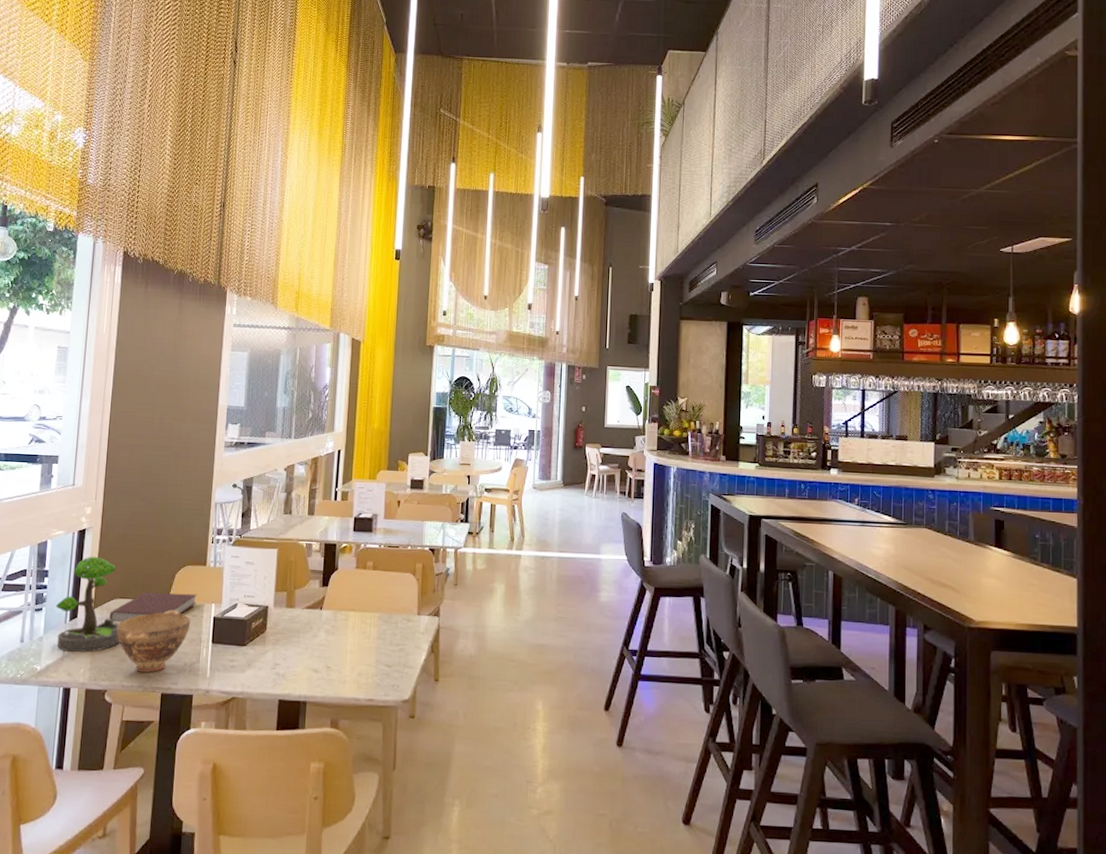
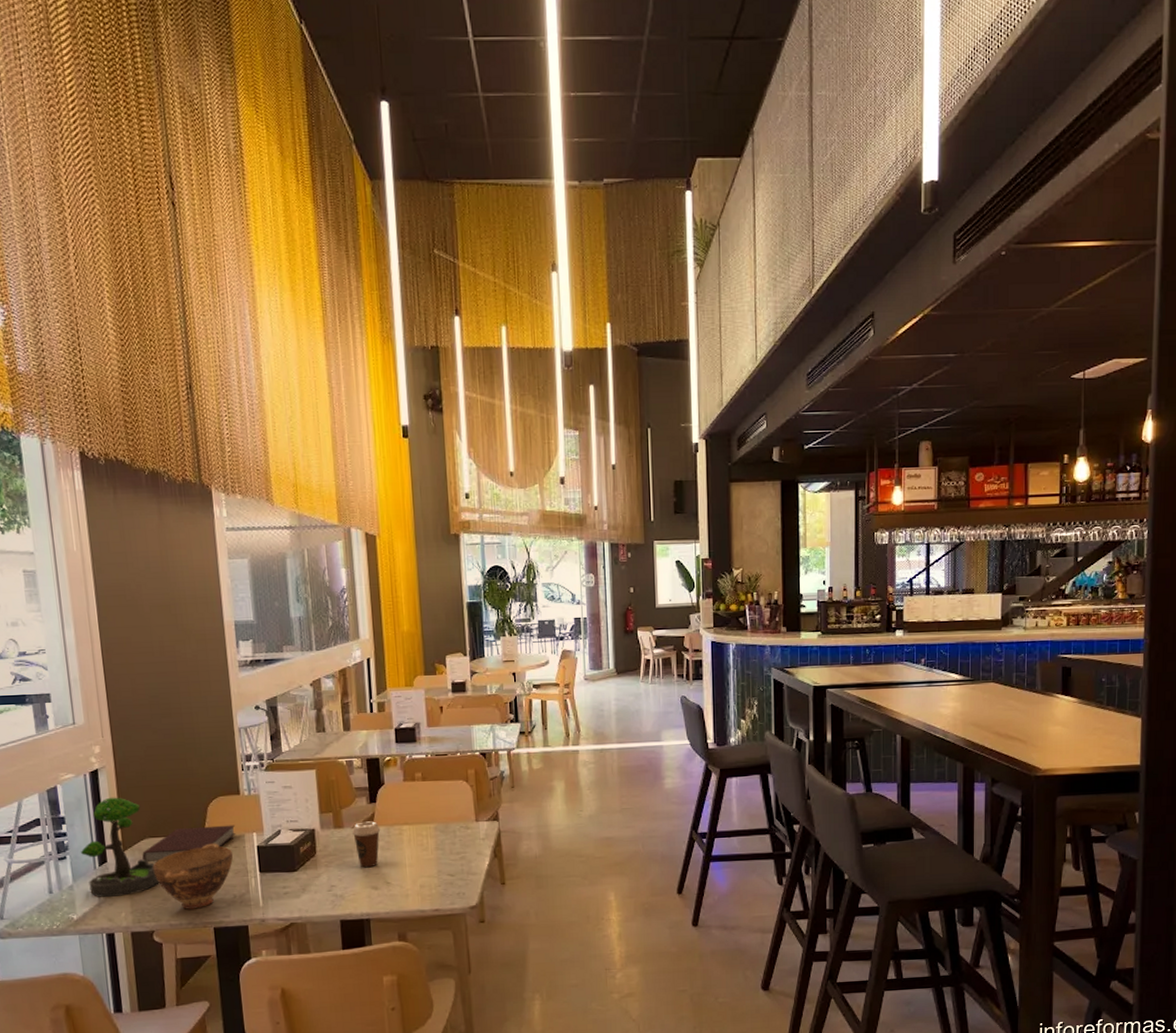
coffee cup: none [301,604,329,650] -> present [351,821,381,868]

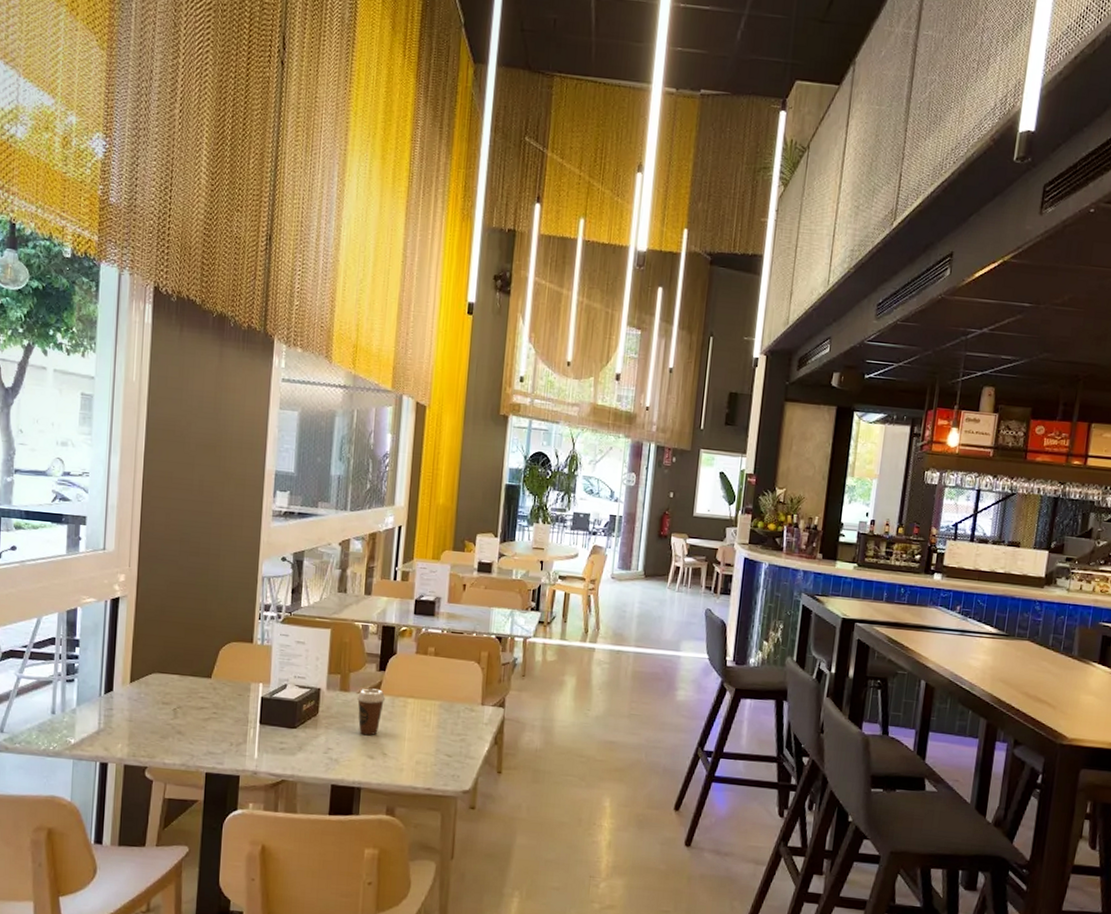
plant: present [80,797,160,897] -> none [88,627,160,727]
notebook: present [142,825,235,861] -> none [148,668,243,697]
bowl: present [152,843,234,910] -> none [156,687,237,752]

